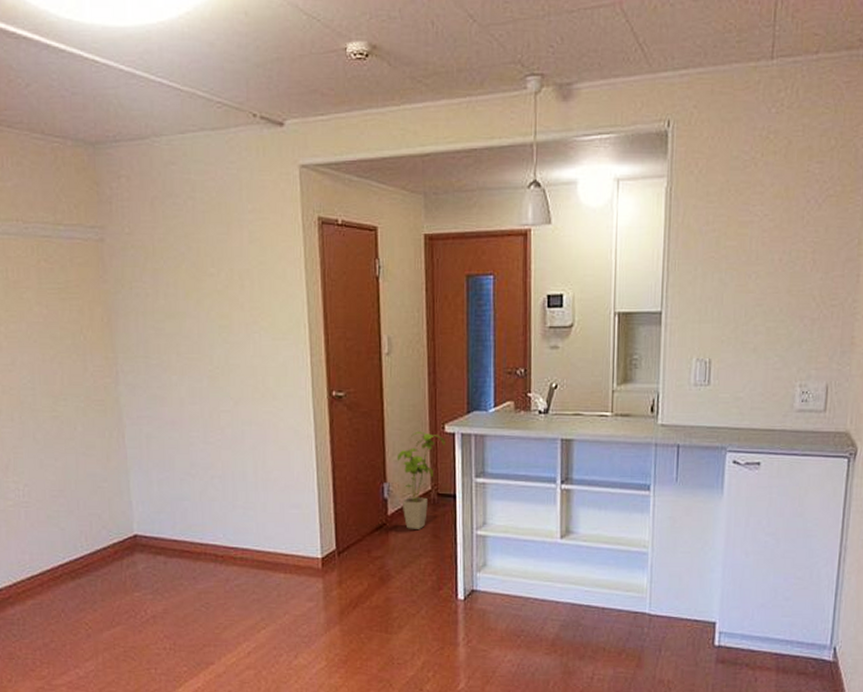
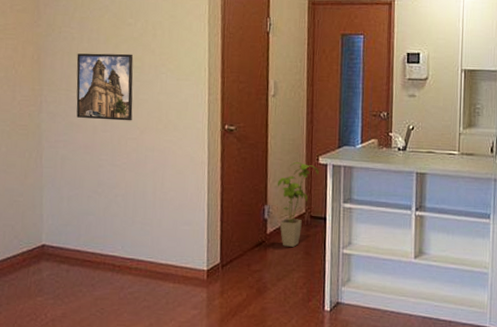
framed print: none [153,310,224,391] -> present [76,53,134,121]

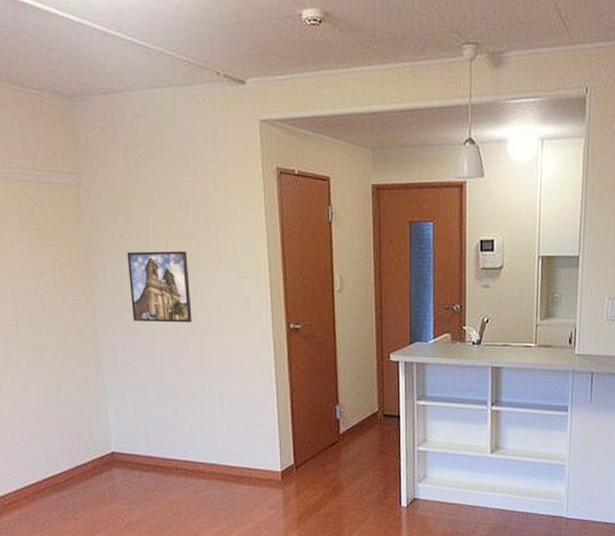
house plant: present [277,161,319,247] -> none [347,359,391,446]

